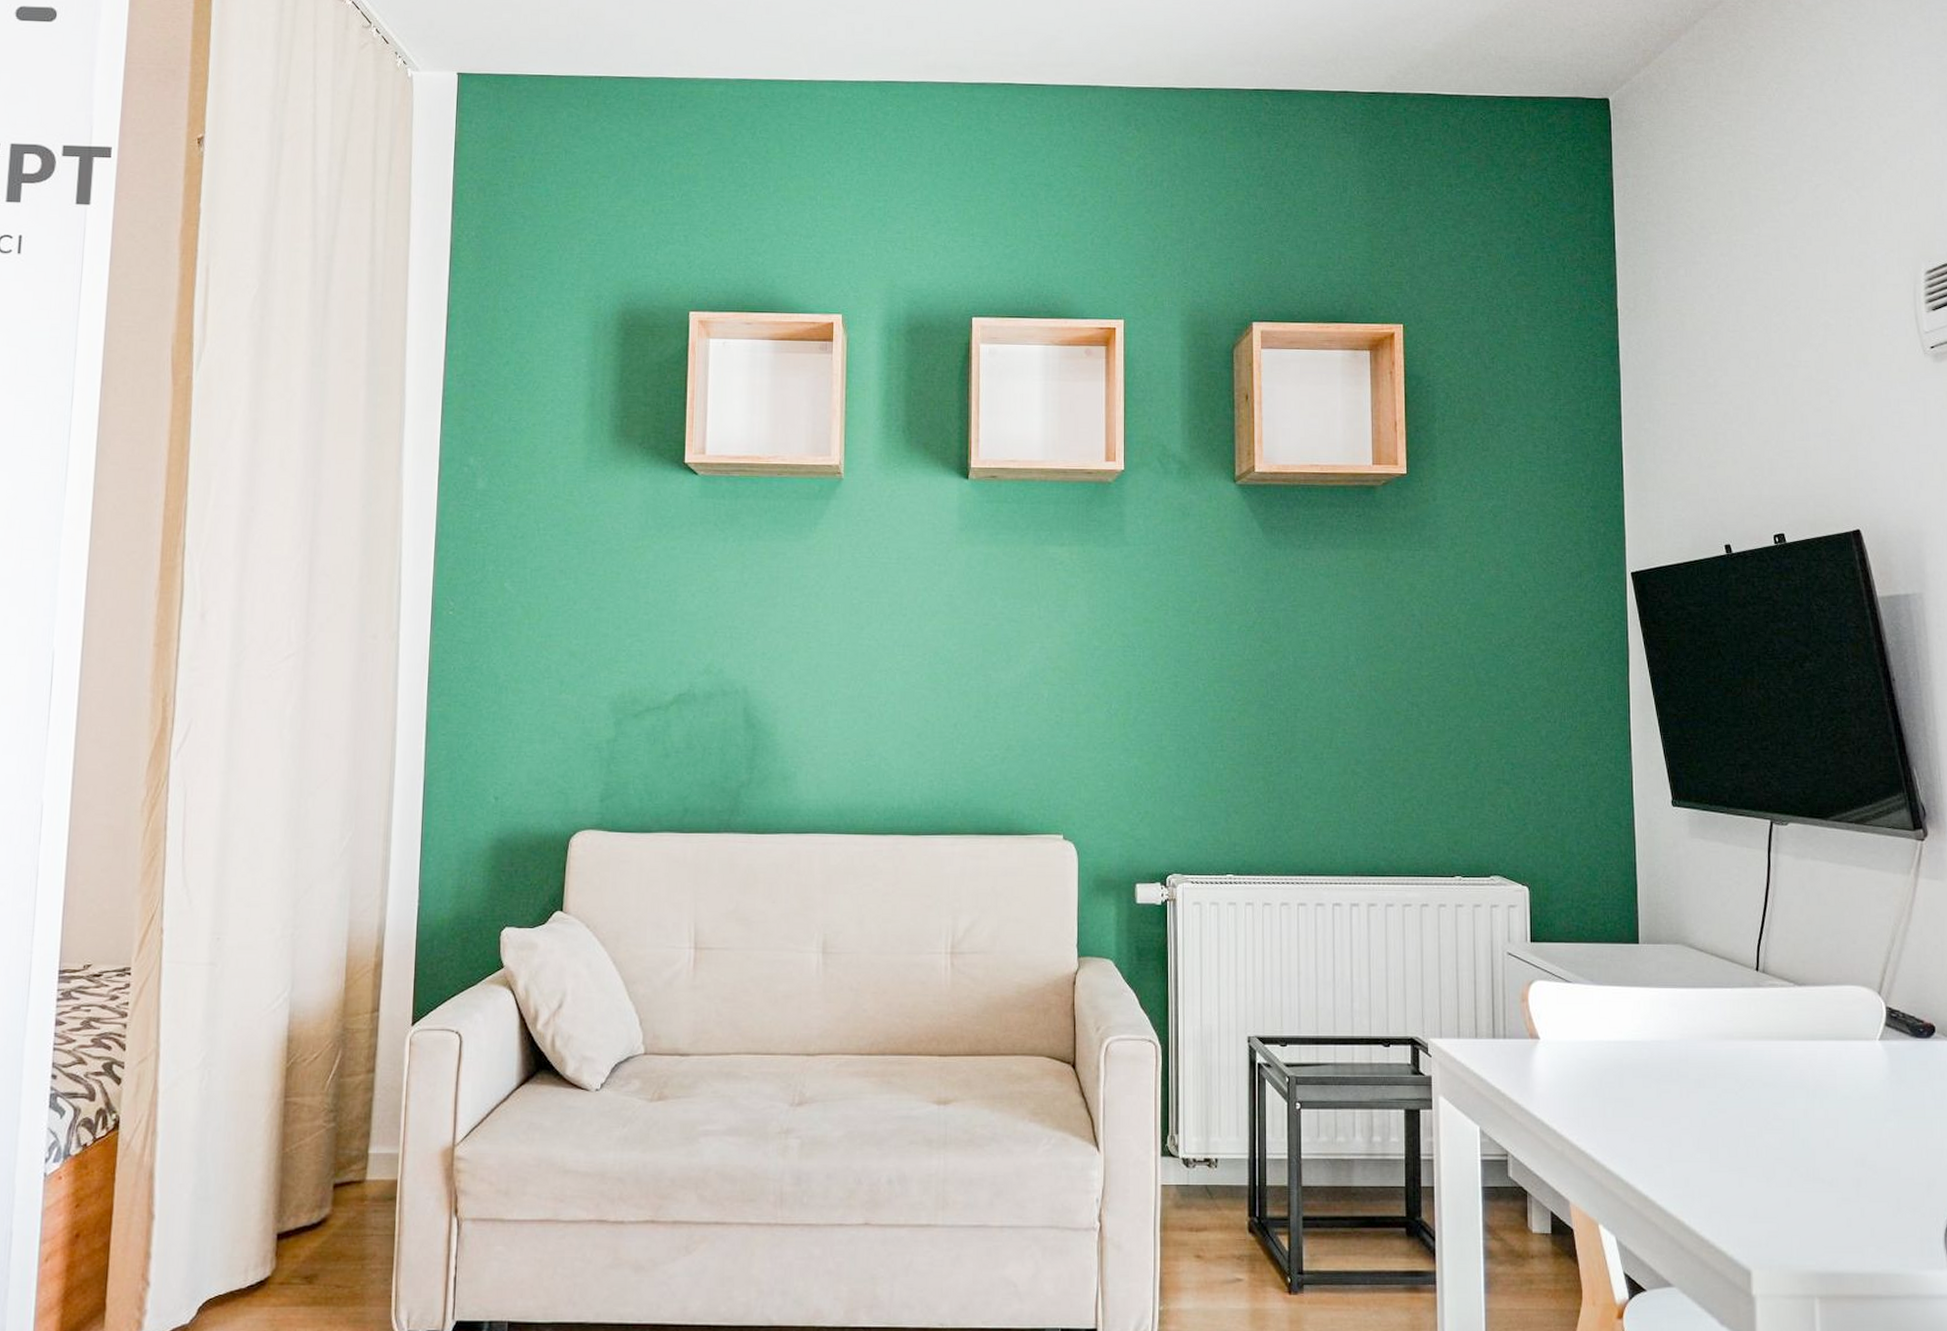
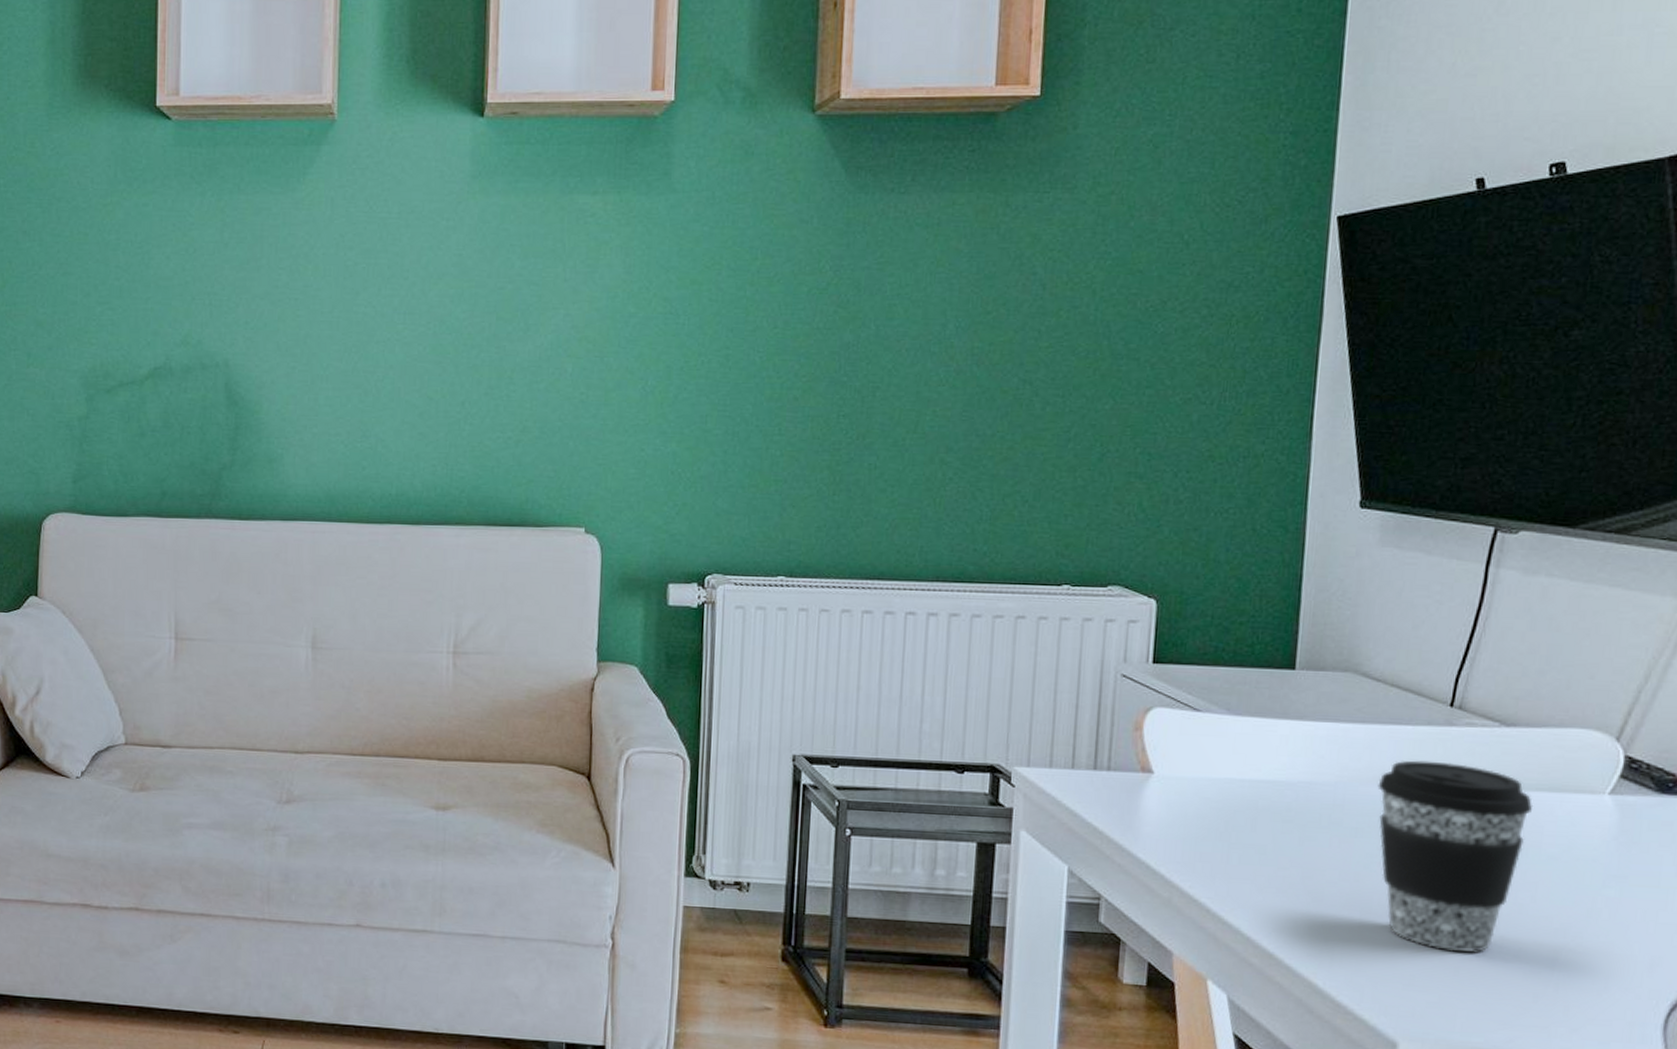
coffee cup: none [1711,1018,1827,1184] -> present [1378,760,1534,952]

